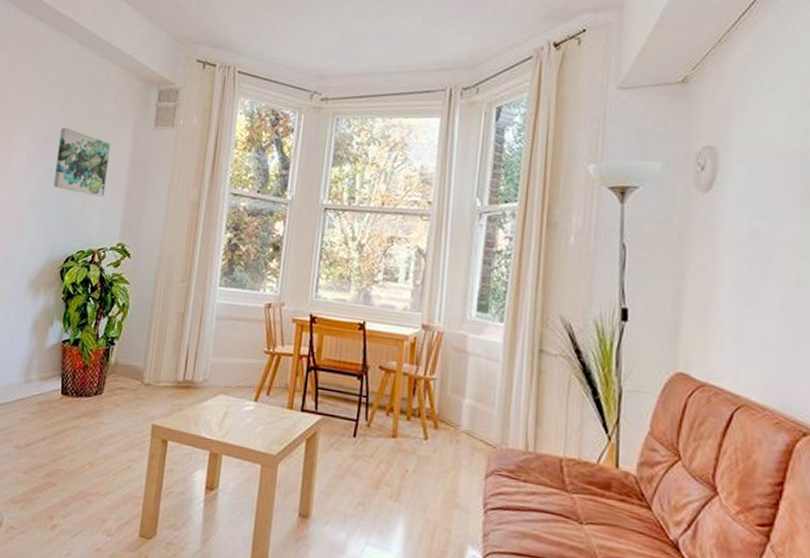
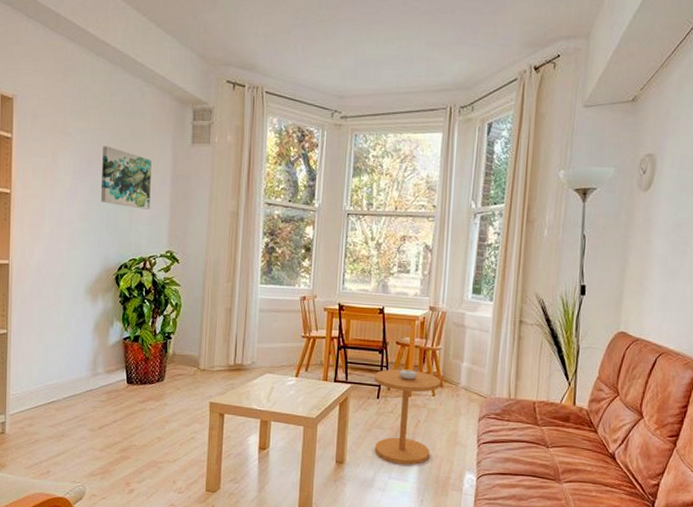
side table: none [348,400,436,530] -> present [373,369,441,465]

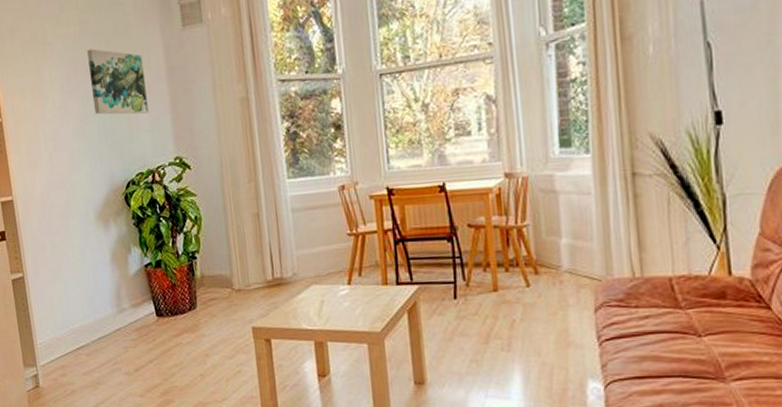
side table: present [373,369,441,465] -> none [445,257,536,379]

